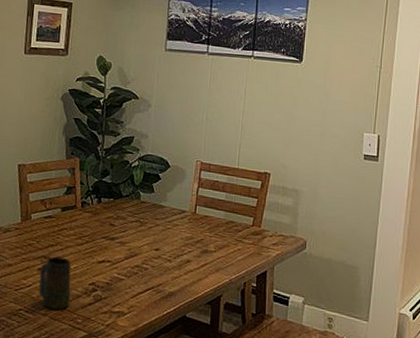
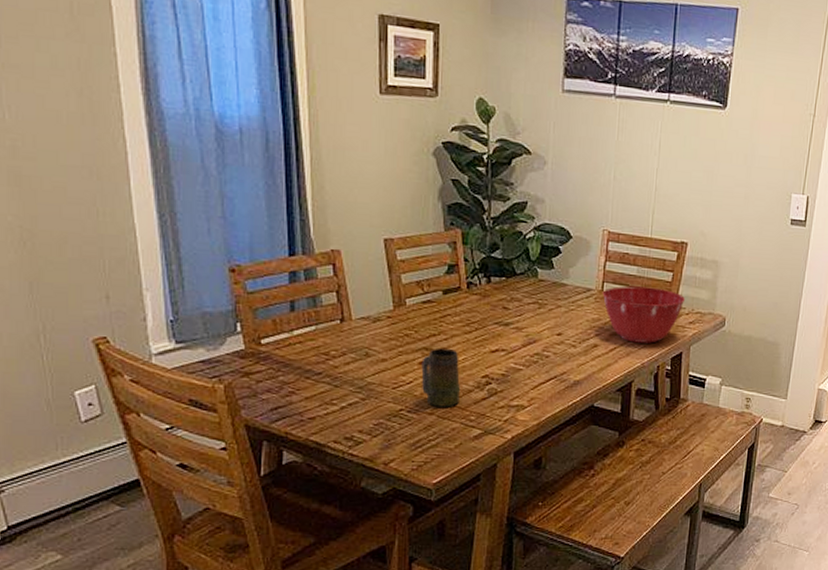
mixing bowl: none [195,209,269,262] -> present [602,286,686,343]

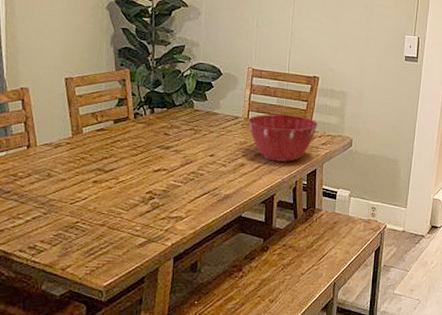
mug: present [421,348,461,407] -> none [95,168,128,219]

